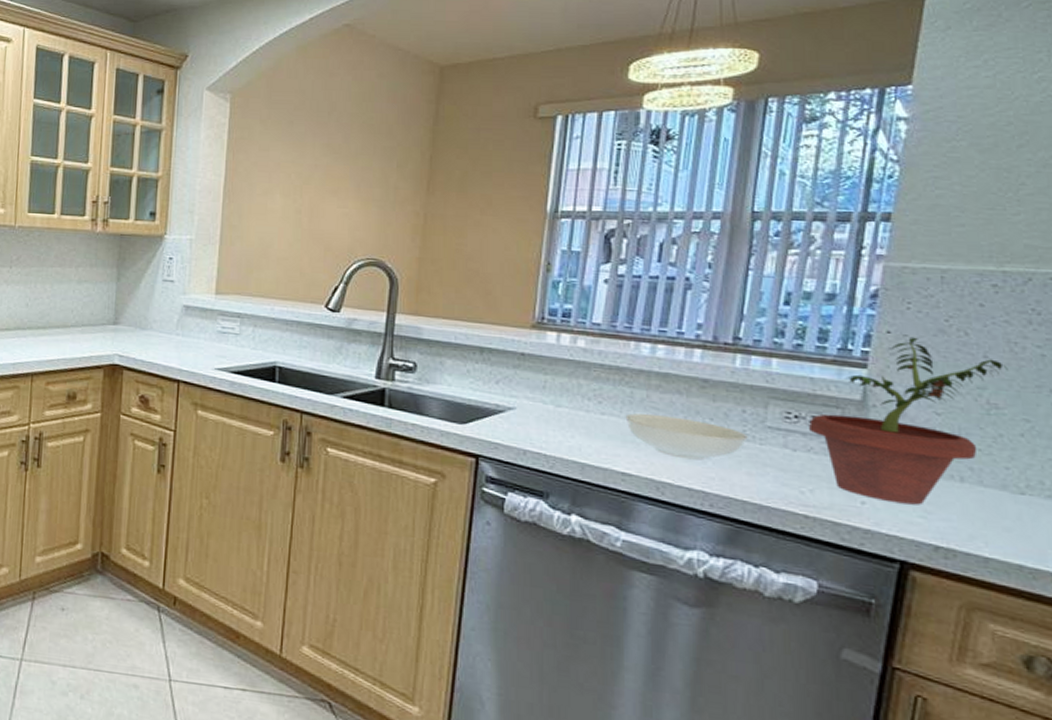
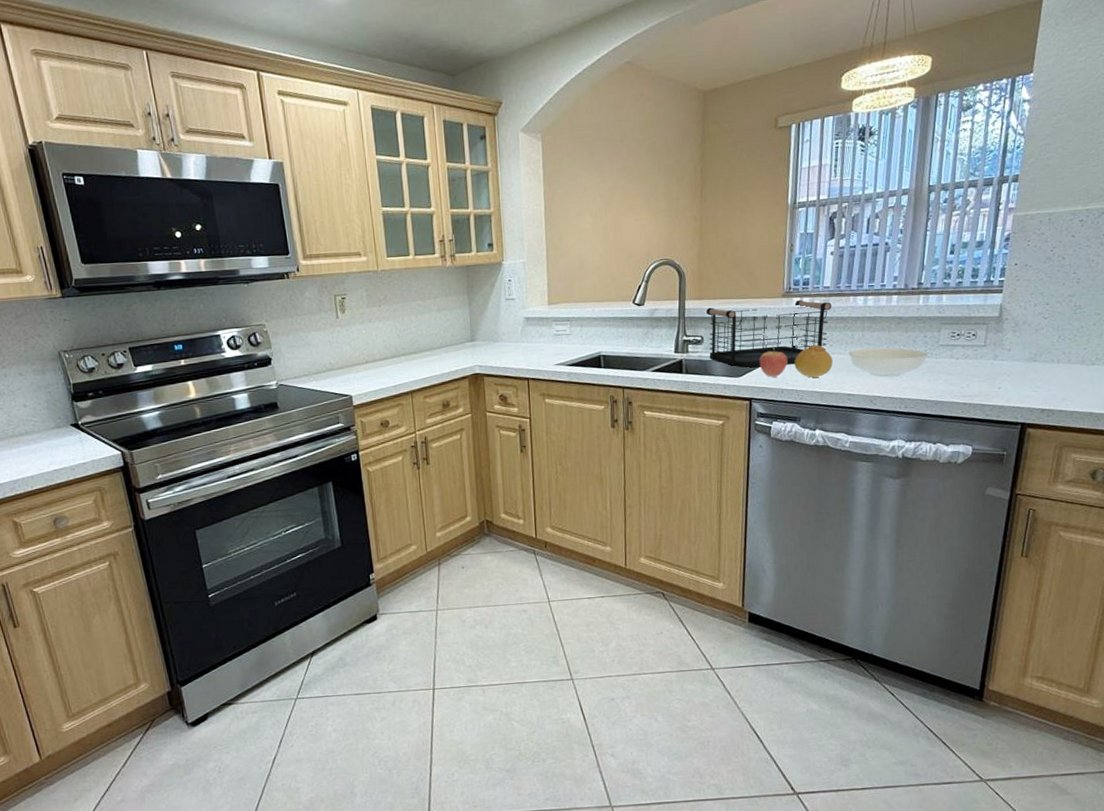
dish rack: none [422,327,603,418] -> present [705,300,832,368]
fruit: none [493,390,534,433] -> present [759,346,788,378]
fruit: none [544,396,601,443] -> present [794,344,833,378]
potted plant: present [809,338,1008,505] -> none [966,266,1088,385]

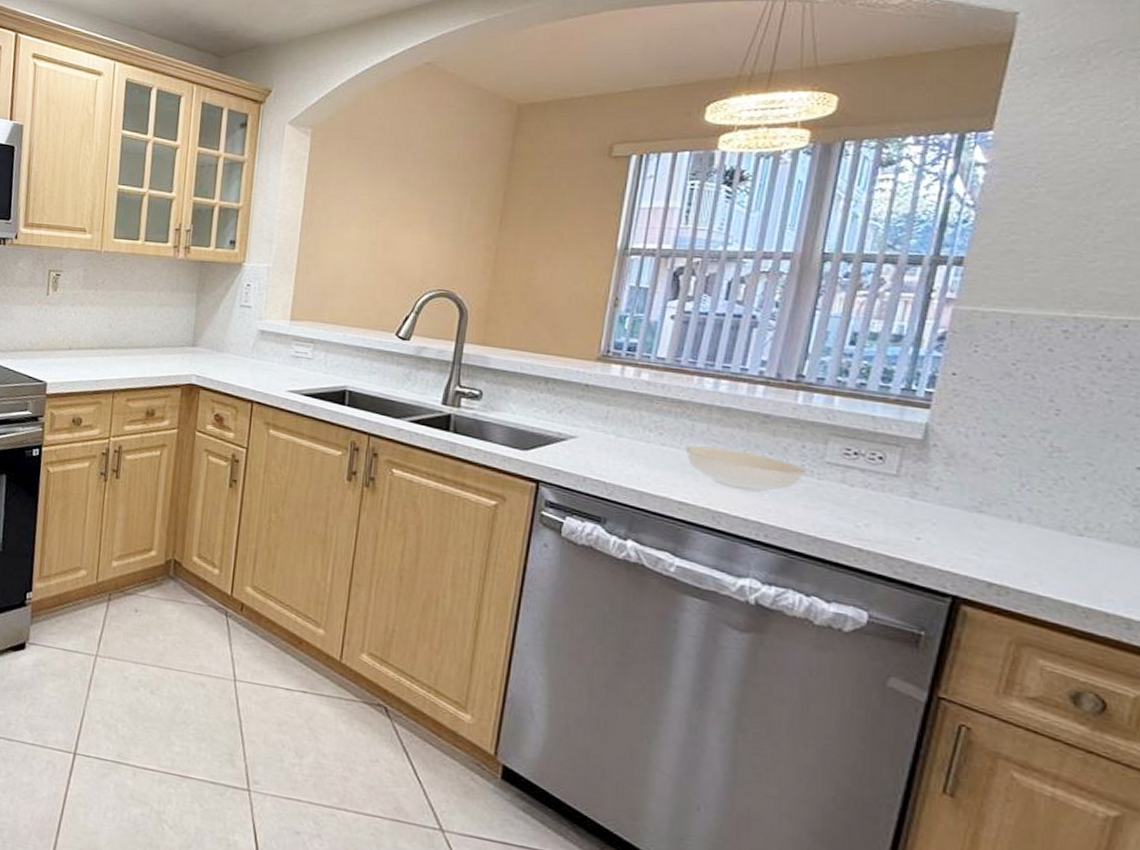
dish rack: present [705,300,832,368] -> none [487,357,666,447]
fruit: present [759,346,788,378] -> none [555,420,596,460]
fruit: present [794,344,833,378] -> none [605,427,661,472]

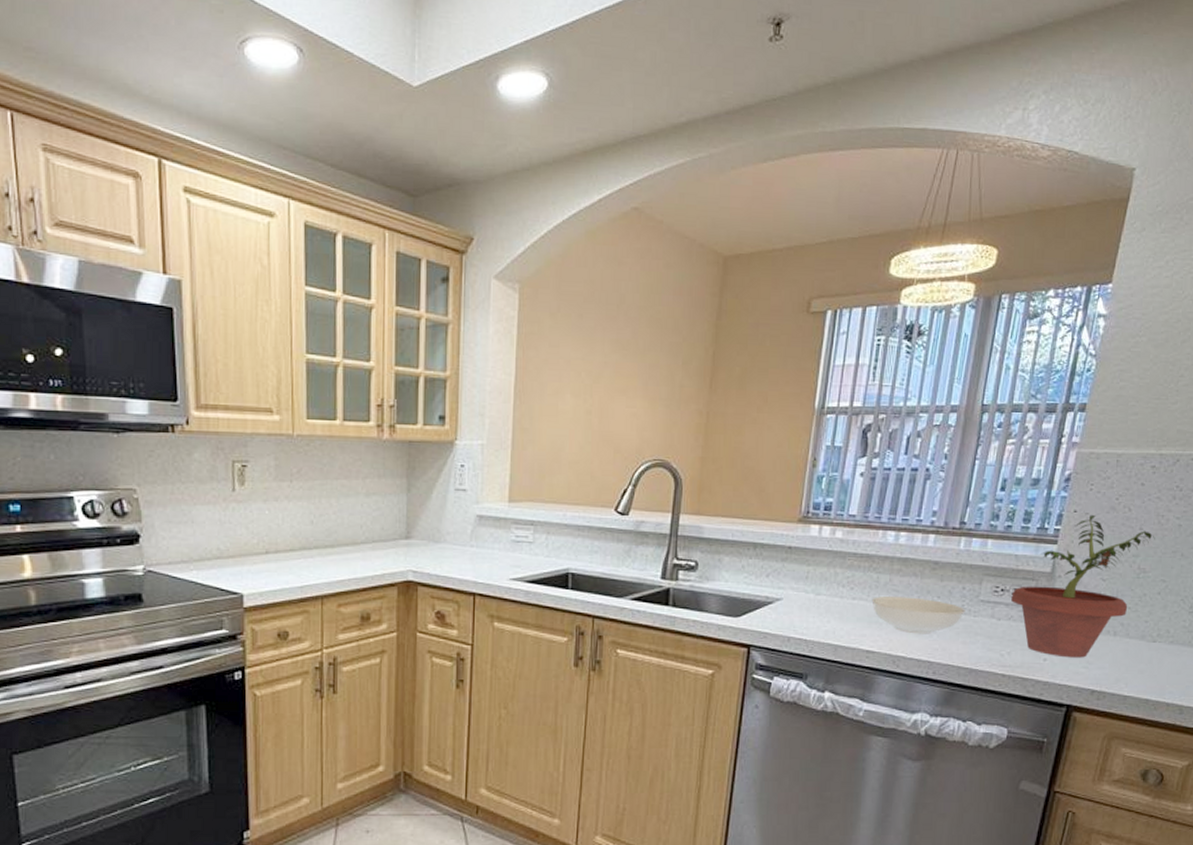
potted plant: none [868,380,1074,543] -> present [1011,516,1155,658]

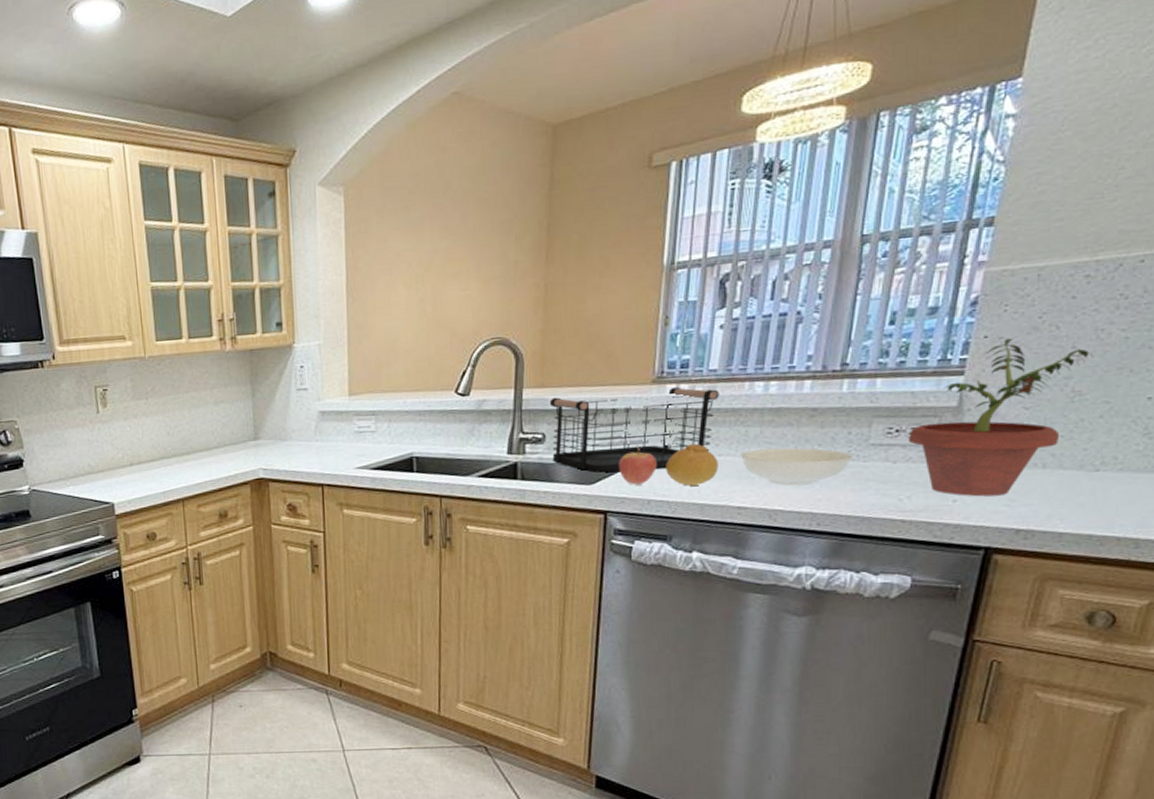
dish rack: none [703,526,857,607] -> present [549,386,719,474]
fruit: none [763,582,798,621] -> present [618,446,657,485]
fruit: none [806,585,852,626] -> present [666,443,718,486]

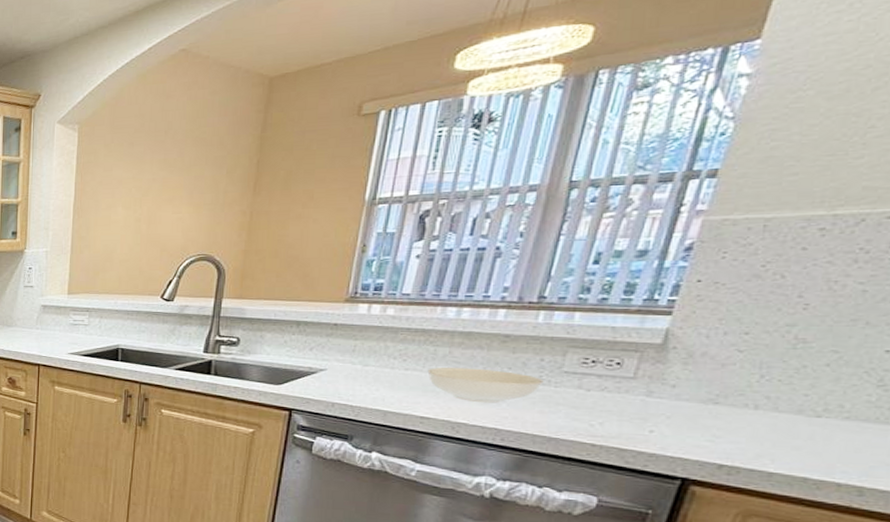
dish rack: present [549,386,719,474] -> none [245,306,411,376]
fruit: present [618,446,657,485] -> none [306,355,344,389]
fruit: present [666,443,718,486] -> none [352,357,404,394]
potted plant: present [909,339,1093,497] -> none [605,285,823,431]

